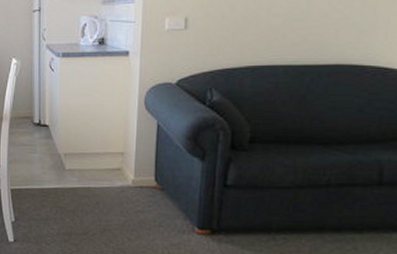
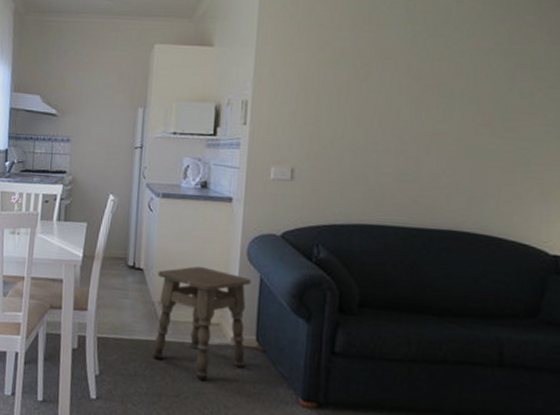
side table: none [61,119,149,218] -> present [152,266,251,380]

